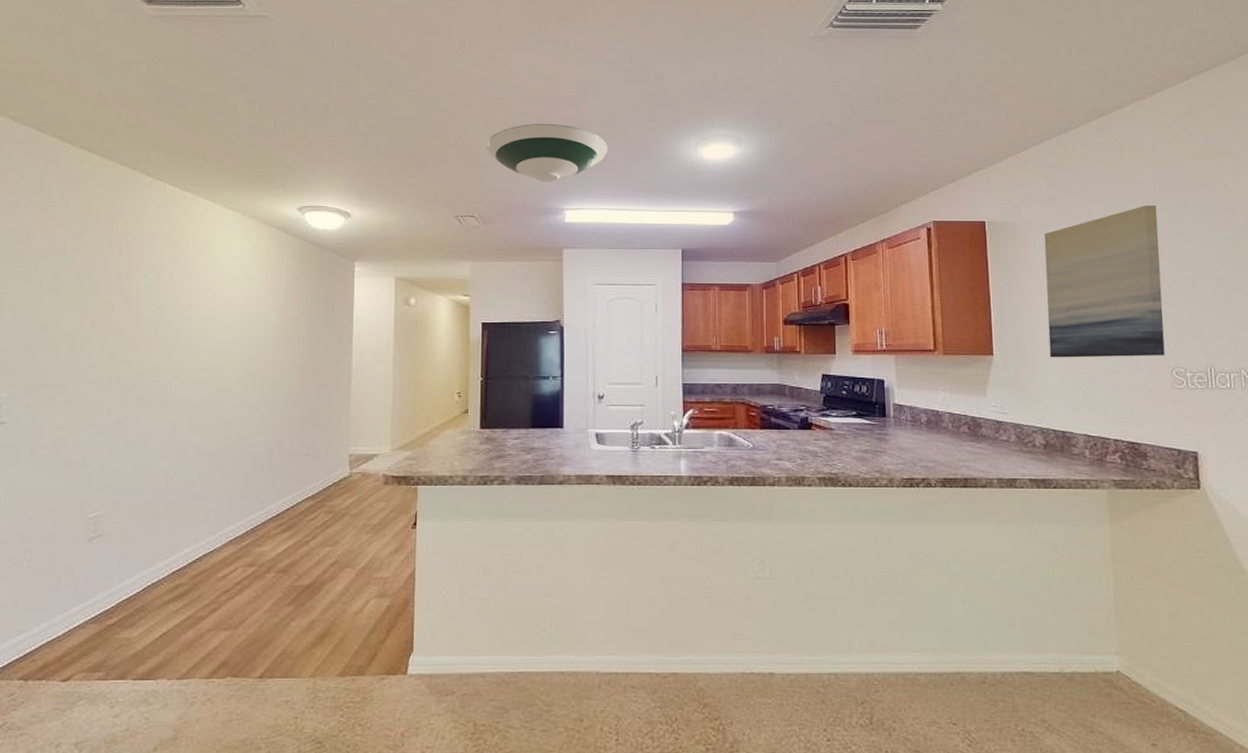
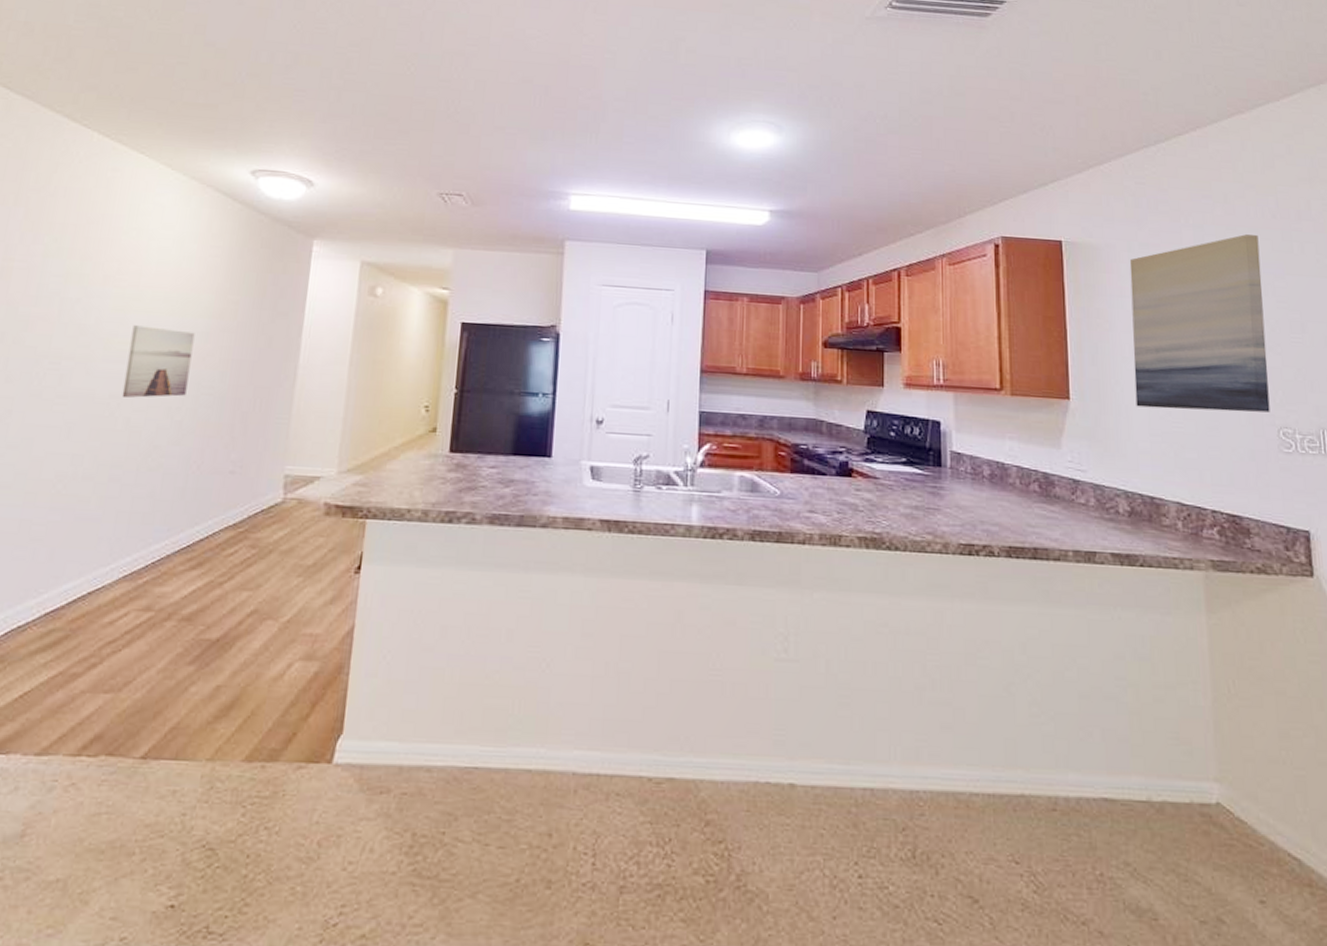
wall art: none [213,342,266,400] -> present [121,325,195,398]
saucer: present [486,123,607,182] -> none [482,92,625,162]

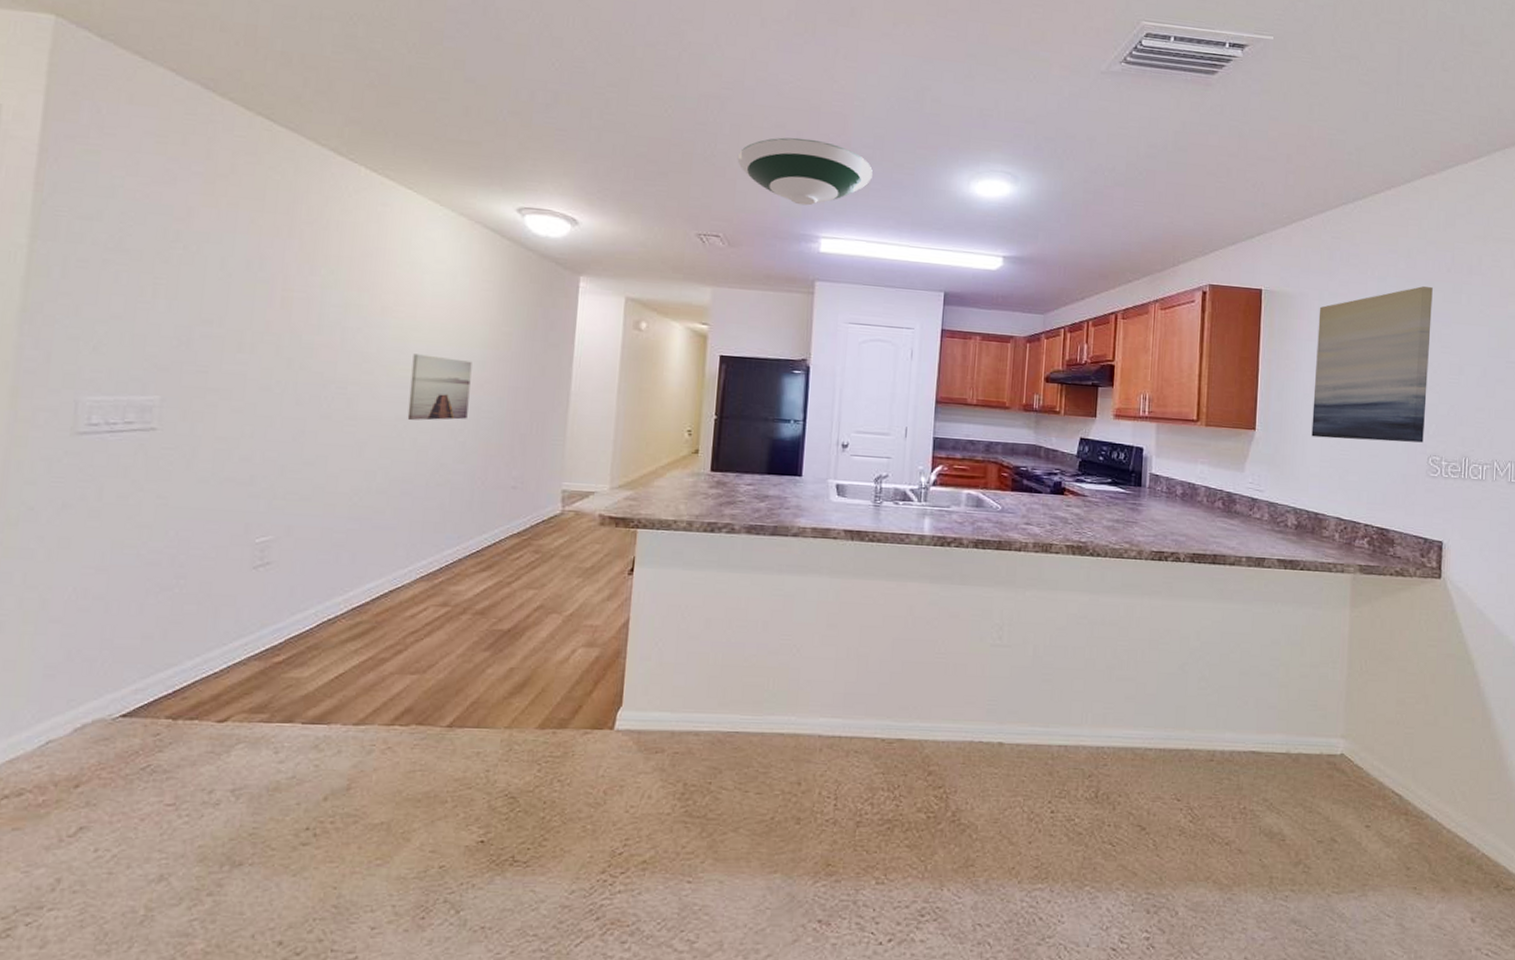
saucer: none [482,92,625,162] -> present [737,137,873,206]

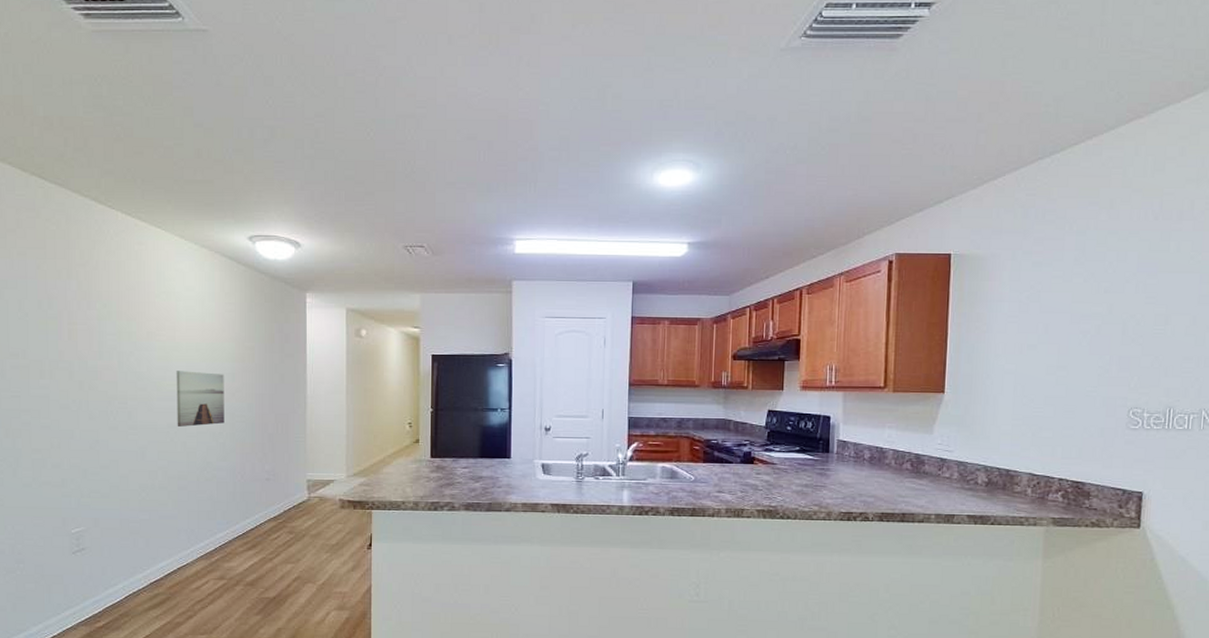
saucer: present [737,137,873,206] -> none [435,147,560,211]
wall art: present [1311,286,1433,443] -> none [1003,237,1138,397]

